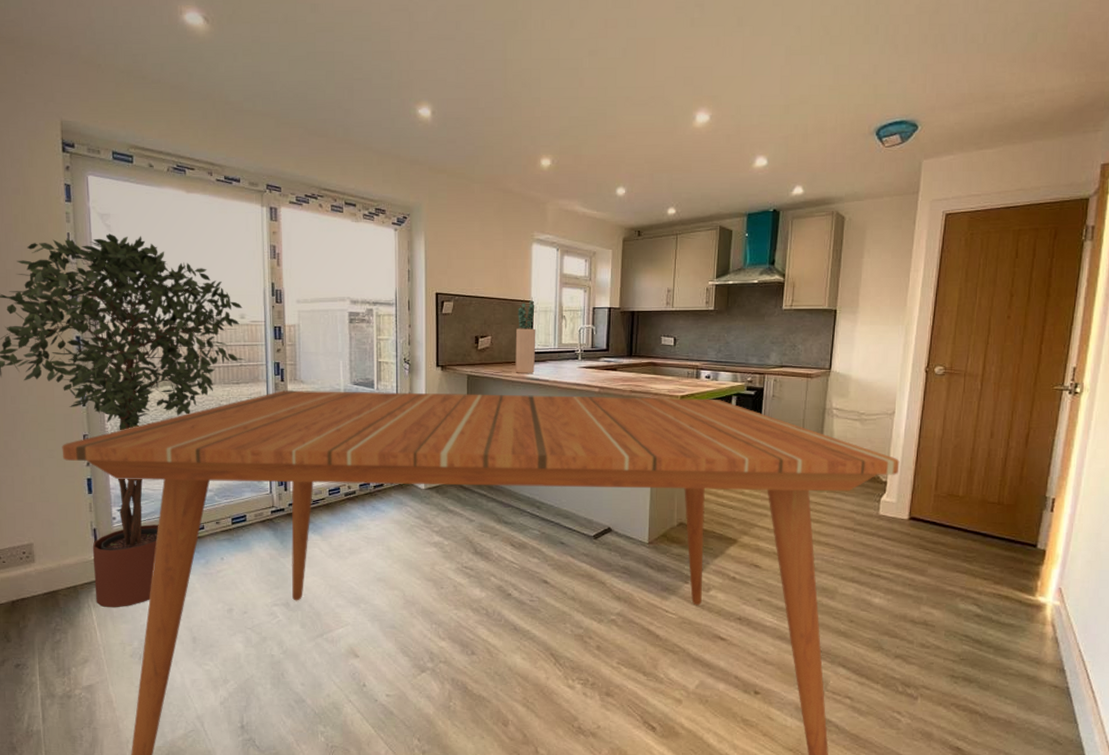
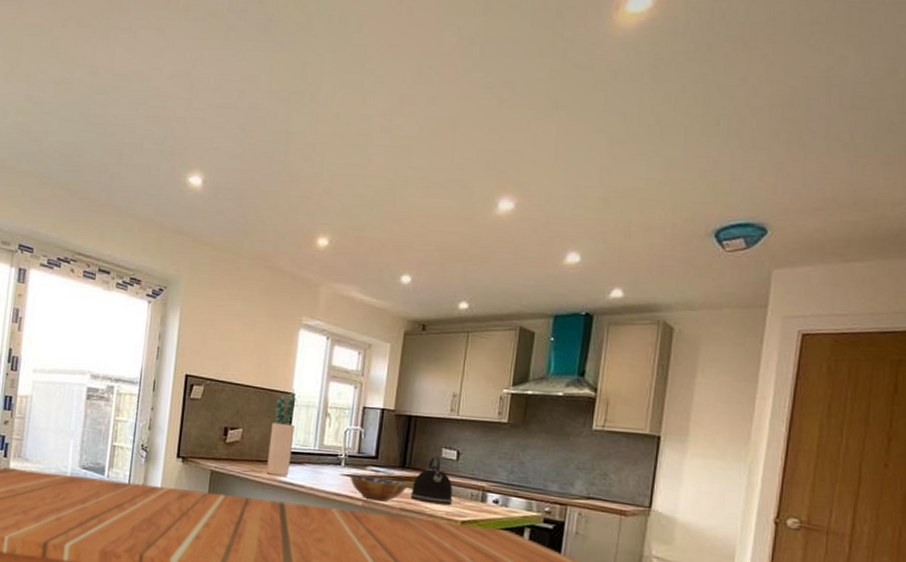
bowl: none [586,367,636,386] -> present [349,475,409,502]
kettle: none [638,341,673,384] -> present [410,453,453,506]

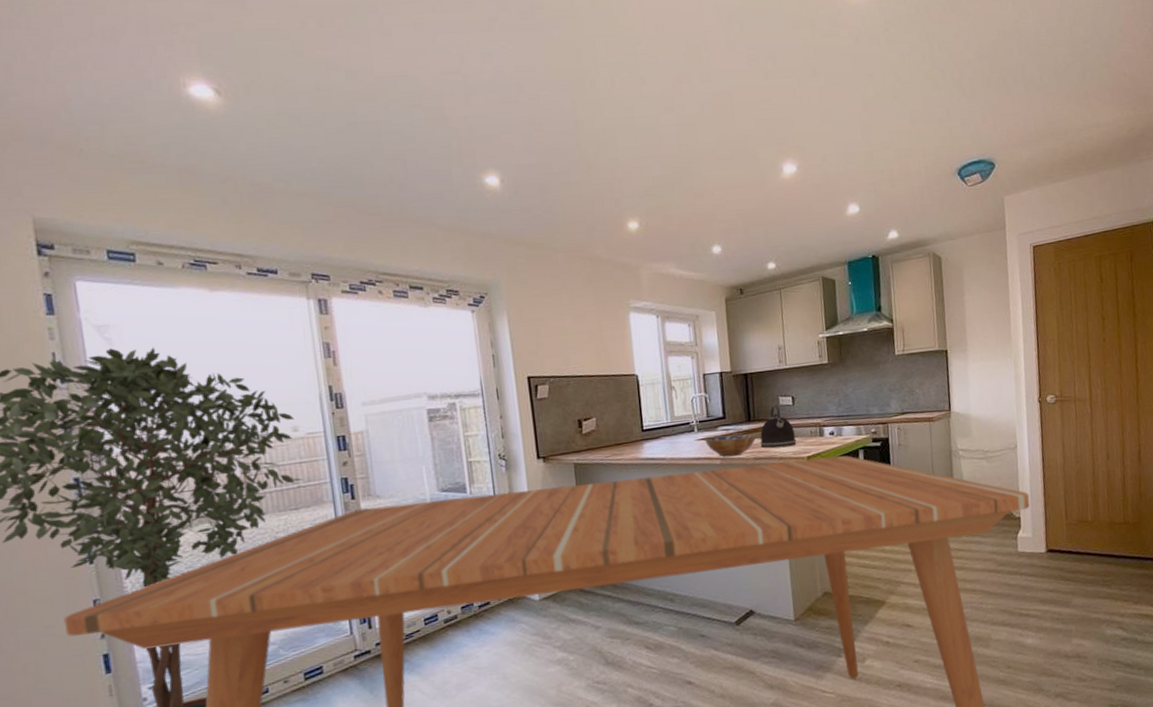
vase: present [266,388,296,477] -> none [622,370,649,455]

